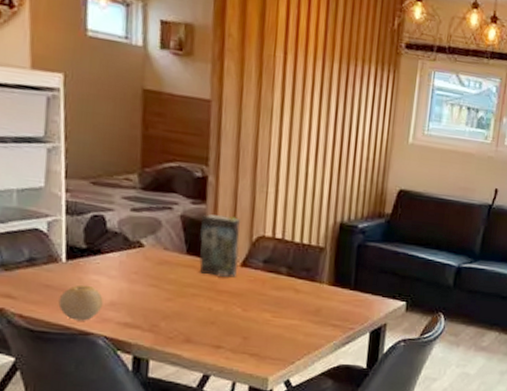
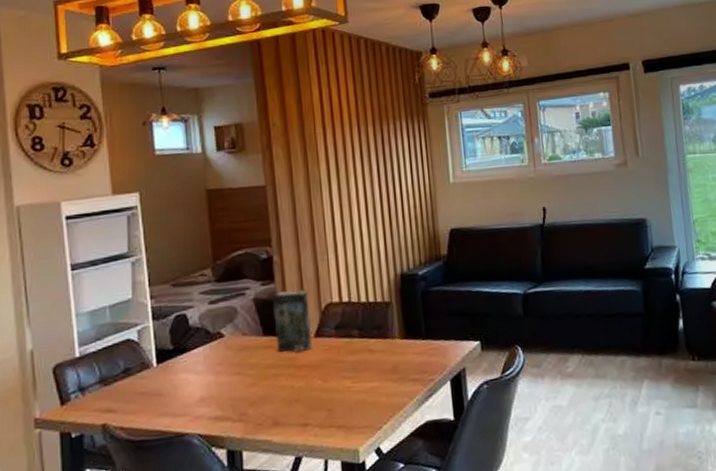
fruit: present [58,284,103,321] -> none [154,385,194,423]

